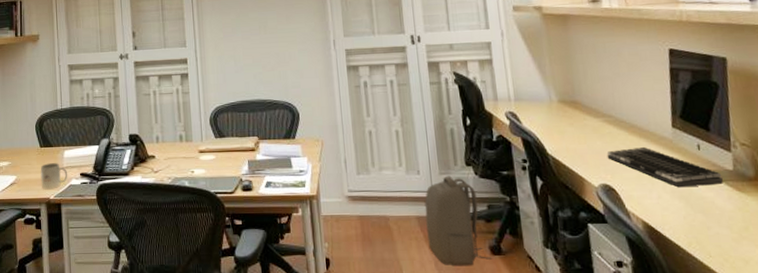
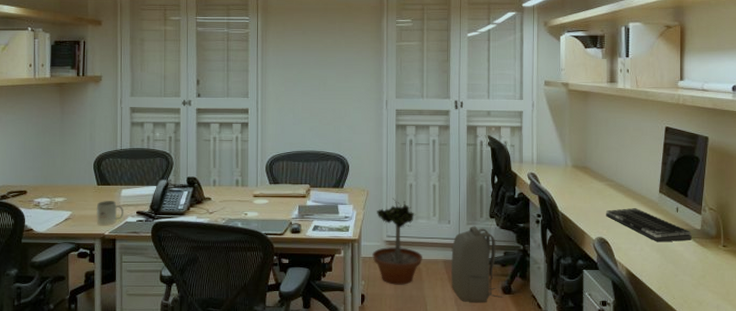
potted tree: none [334,147,392,246] -> present [372,198,422,285]

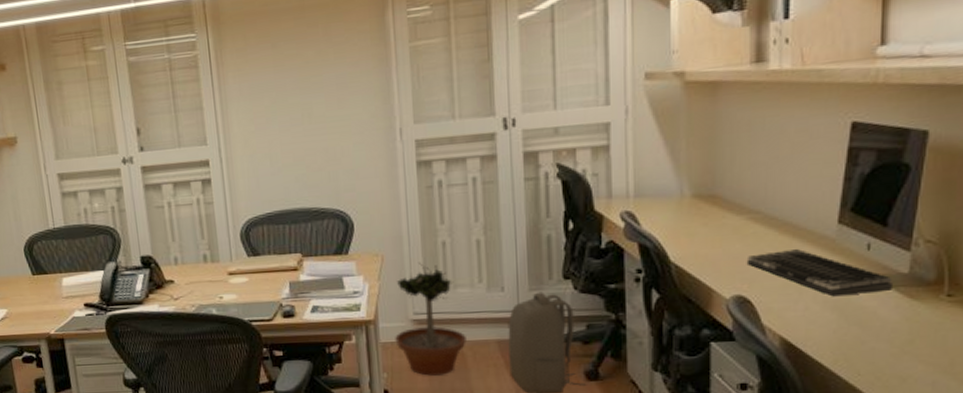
mug: present [96,201,124,227] -> none [35,293,70,325]

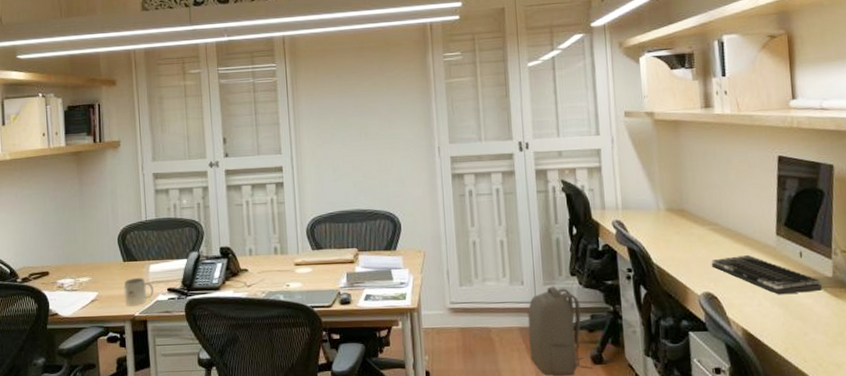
mug: none [35,293,70,325] -> present [124,278,154,307]
potted tree: present [395,262,466,376] -> none [435,258,494,359]

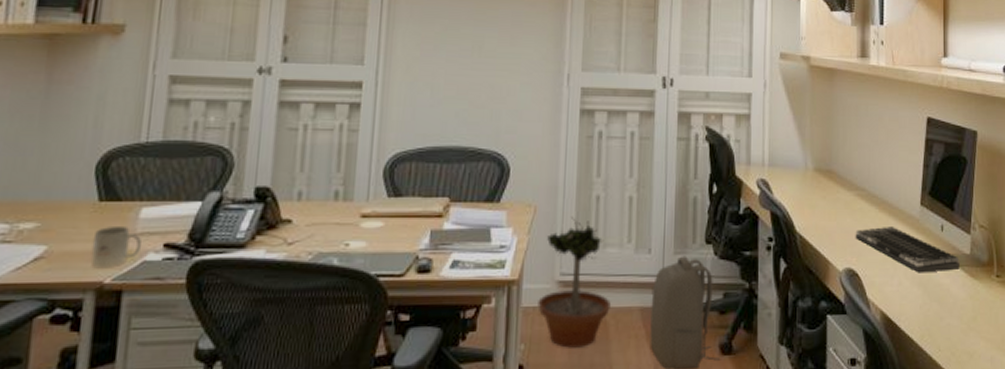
potted tree: none [435,258,494,359] -> present [537,216,611,348]

